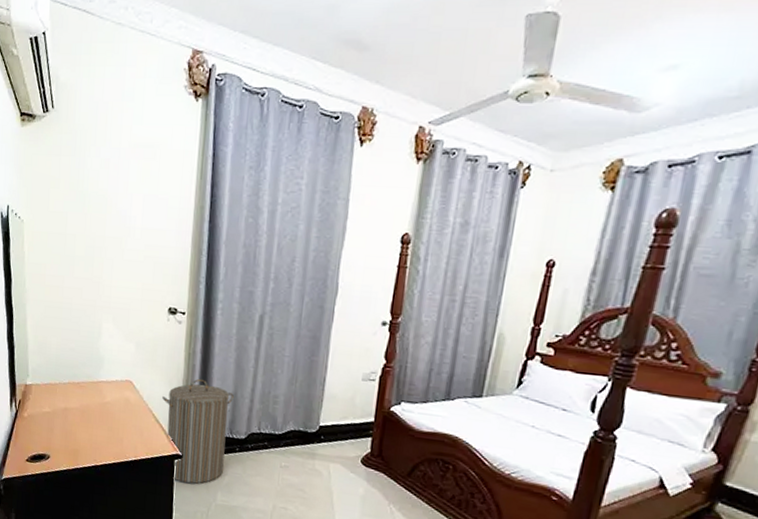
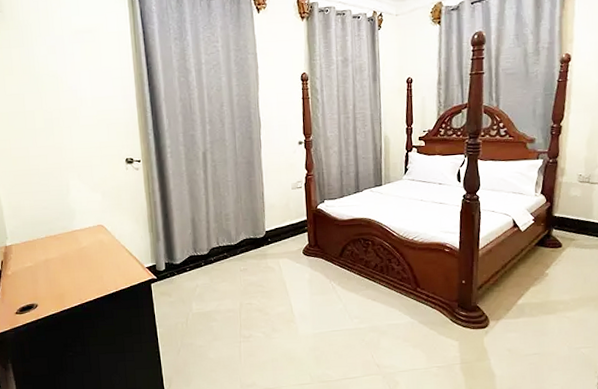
laundry hamper: present [162,378,234,484] -> none [132,212,194,302]

